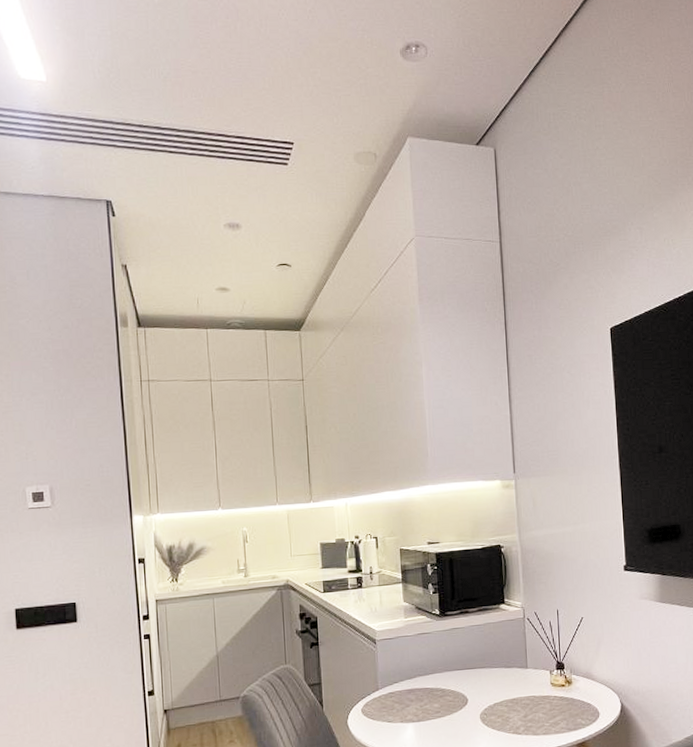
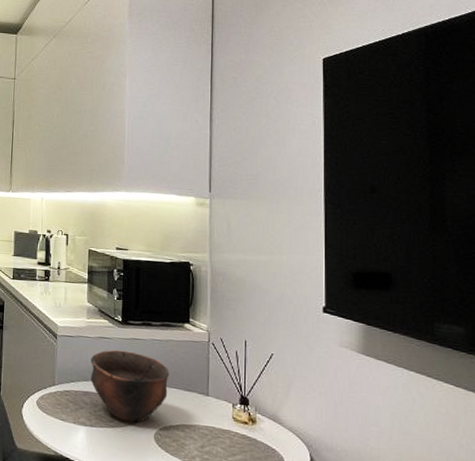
bowl: none [411,641,490,709] -> present [90,349,169,422]

